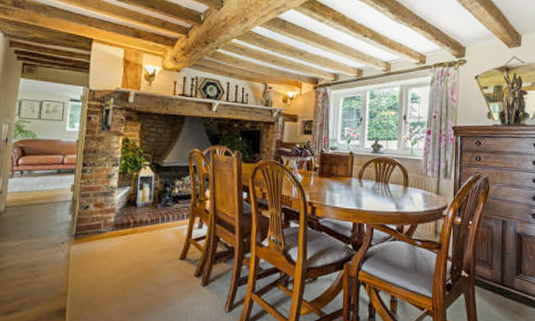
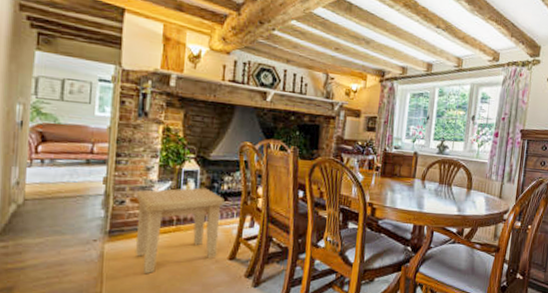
side table: none [97,192,176,275] -> present [135,187,225,274]

